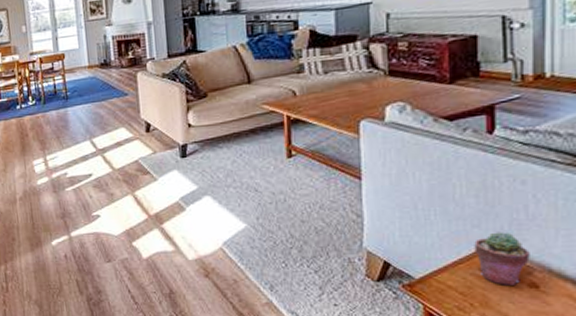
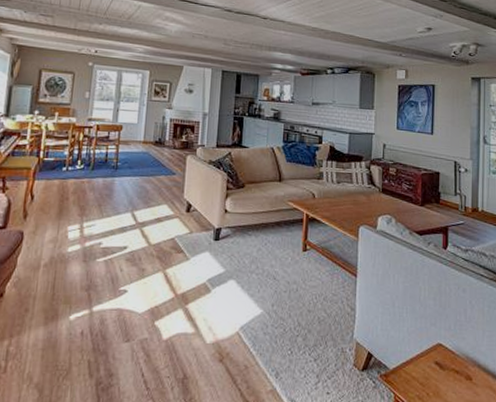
potted succulent: present [474,232,530,285] -> none [431,330,467,377]

